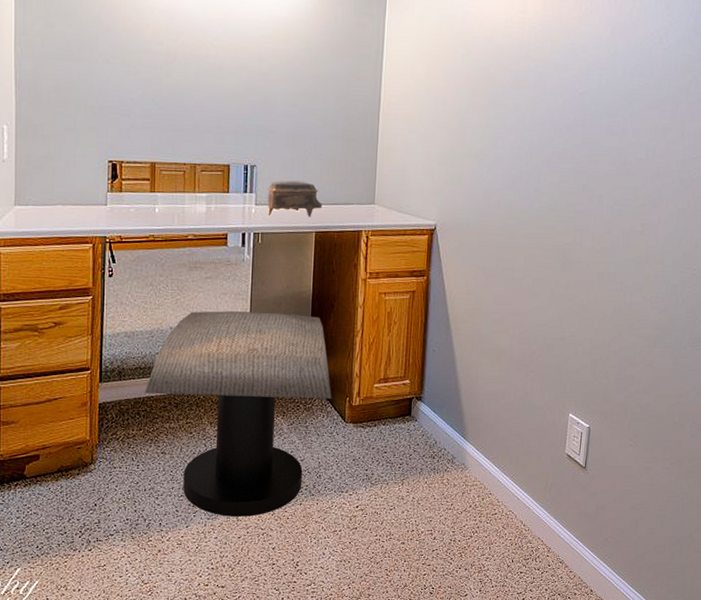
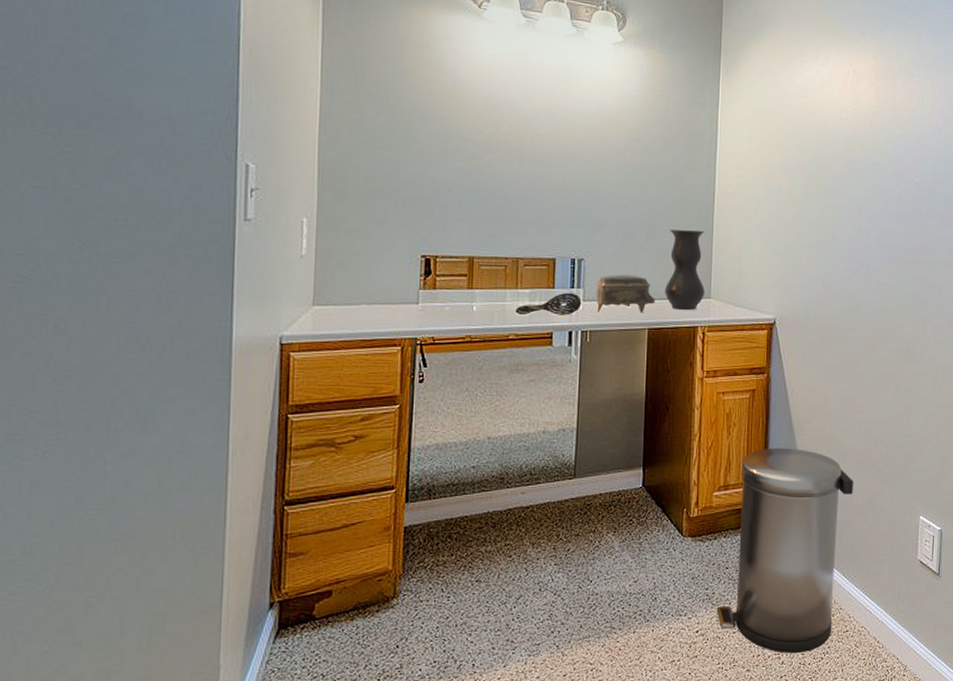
stool: present [144,311,332,517] -> none [457,417,668,651]
hairbrush: none [193,196,254,218] -> present [515,292,582,316]
vase: none [331,138,369,216] -> present [665,230,705,311]
pedal bin: none [375,345,506,530] -> present [716,448,853,653]

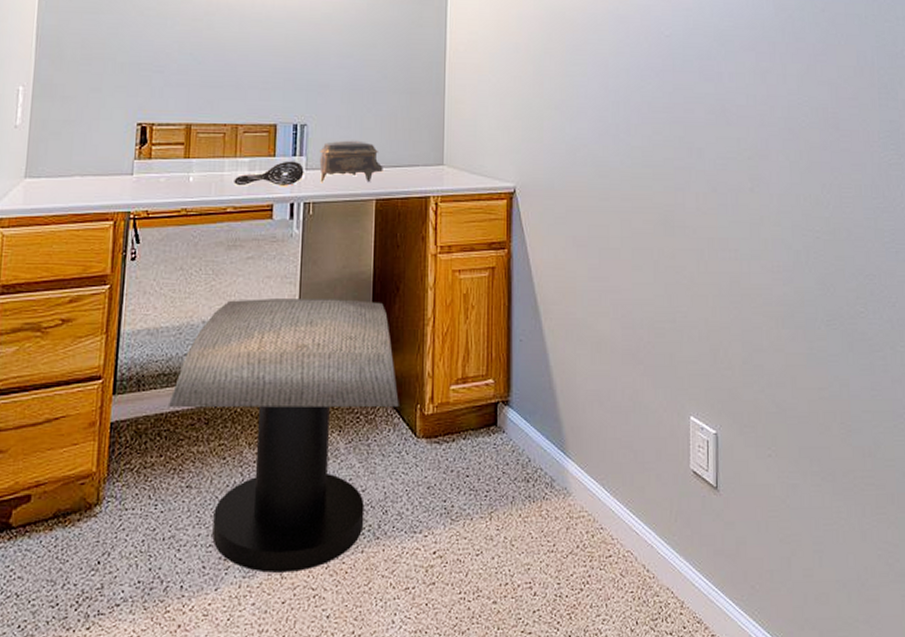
stool: none [457,417,668,651] -> present [167,299,399,573]
vase: present [665,230,705,311] -> none [394,91,437,179]
pedal bin: present [716,448,853,653] -> none [456,334,610,582]

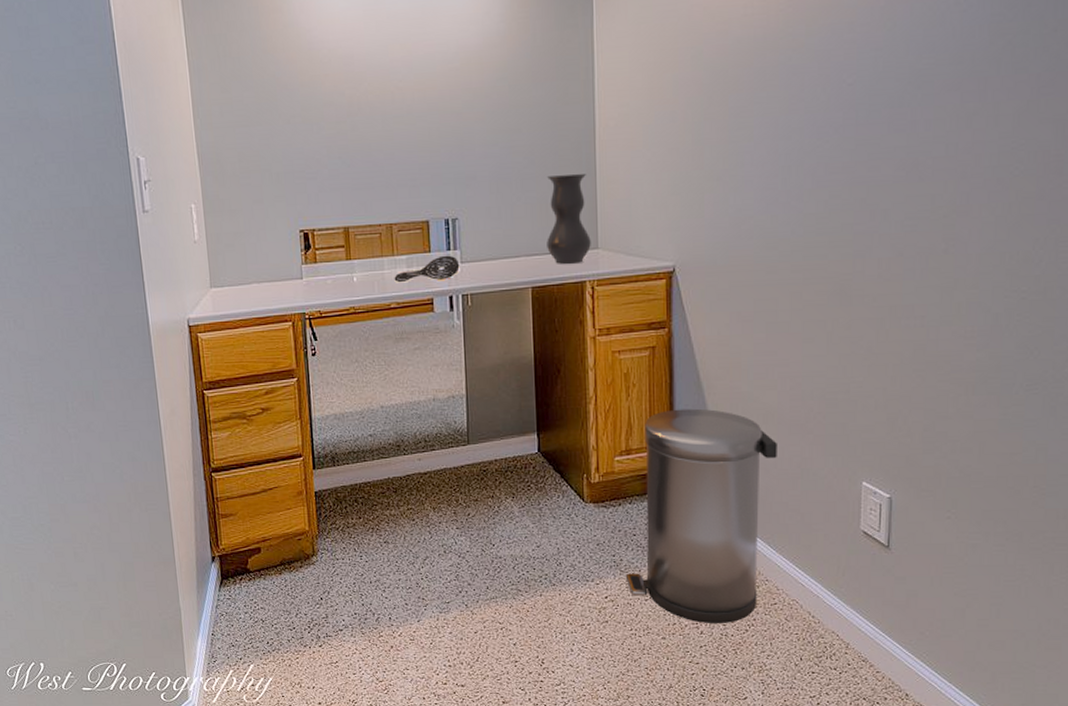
stool: present [167,299,399,573] -> none [360,382,566,610]
jewelry box: present [319,140,383,183] -> none [473,230,537,274]
vase: none [394,91,437,179] -> present [547,174,591,265]
pedal bin: none [456,334,610,582] -> present [625,408,777,623]

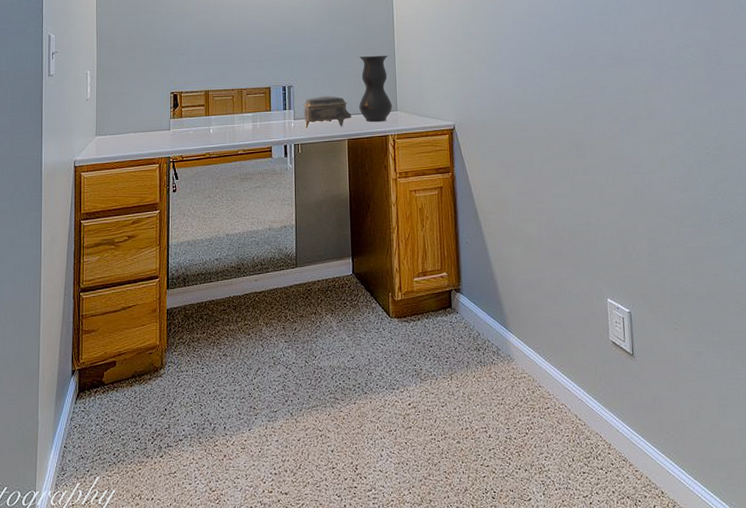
hairbrush: present [394,255,460,283] -> none [242,113,293,134]
jewelry box: none [473,230,537,274] -> present [303,95,352,128]
pedal bin: present [625,408,777,623] -> none [425,237,540,427]

